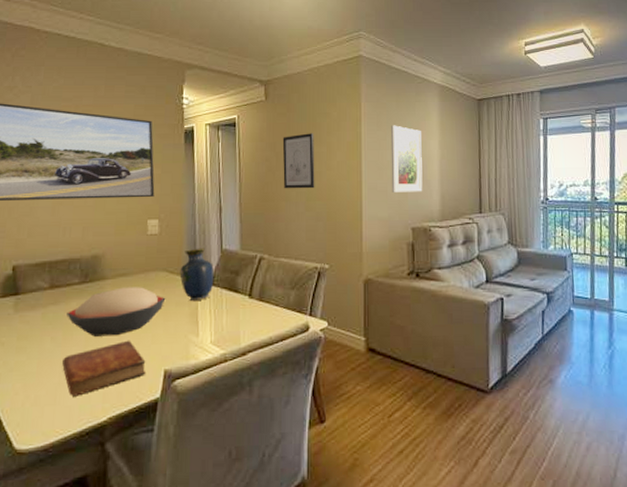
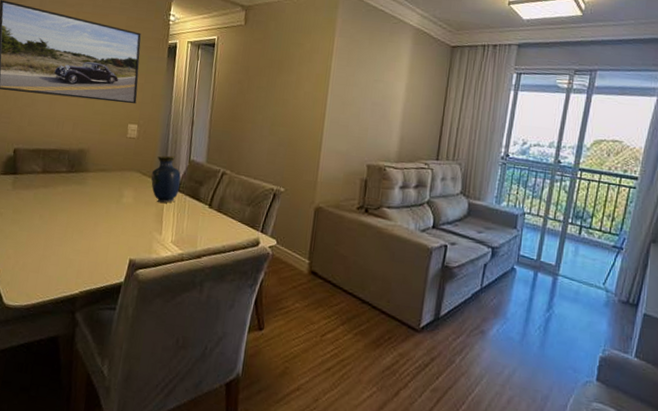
bible: present [61,340,147,396] -> none [46,228,115,269]
decorative bowl: present [67,287,166,337] -> none [54,181,137,223]
wall art: present [282,133,315,189] -> none [252,61,286,115]
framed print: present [390,125,423,192] -> none [352,62,390,132]

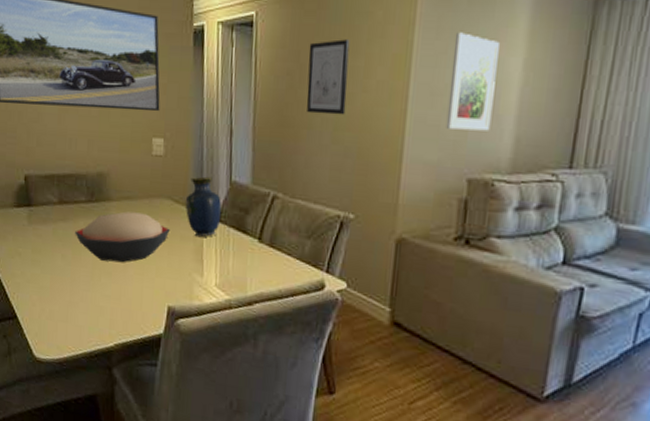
decorative bowl: none [54,181,137,223] -> present [75,211,170,263]
wall art: none [252,61,286,115] -> present [306,39,350,115]
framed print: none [352,62,390,132] -> present [445,32,499,131]

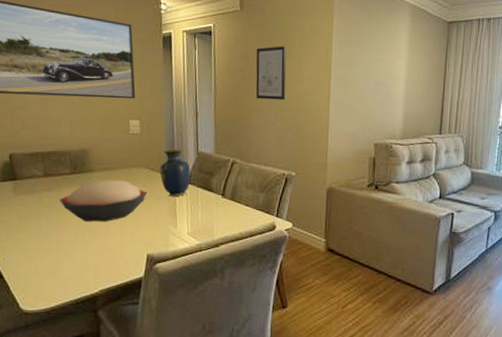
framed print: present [445,32,499,131] -> none [357,43,390,110]

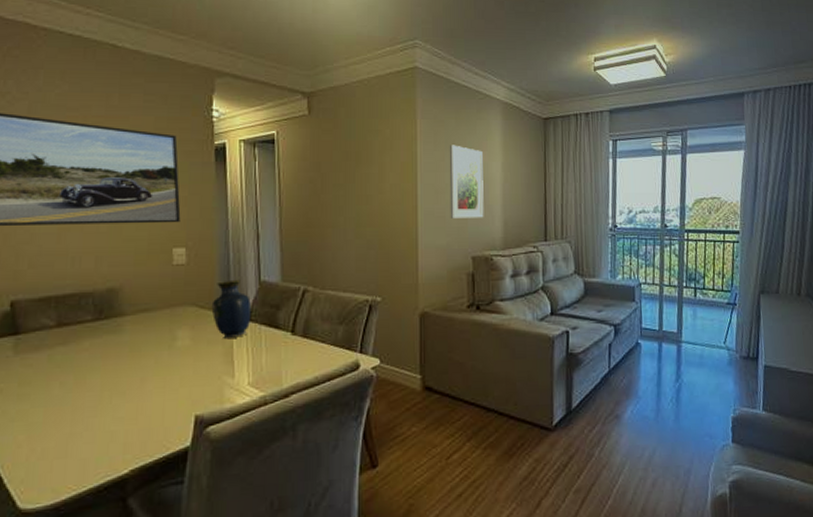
decorative bowl: present [60,180,147,222] -> none [78,323,196,380]
wall art: present [255,46,287,101] -> none [328,152,365,214]
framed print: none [357,43,390,110] -> present [449,145,484,218]

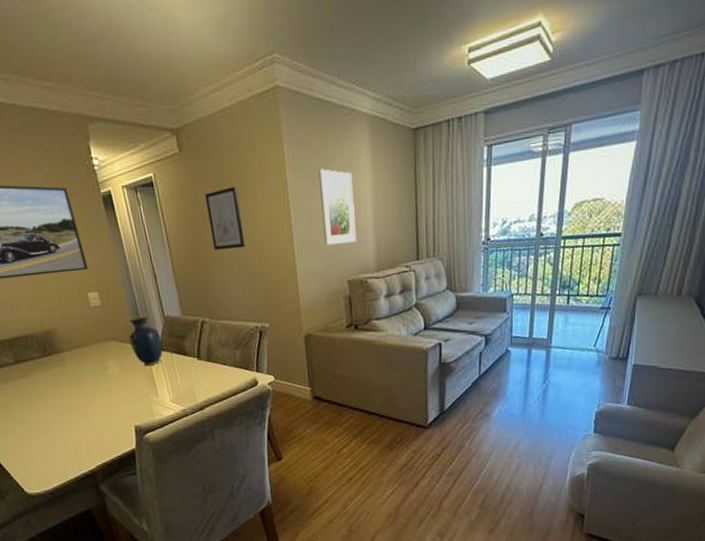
wall art: none [328,152,365,214] -> present [204,186,245,251]

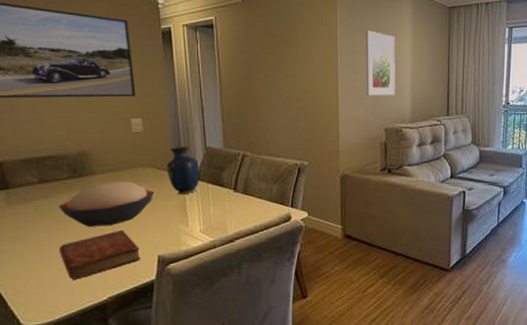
decorative bowl: none [37,356,122,402] -> present [59,181,155,227]
bible: none [44,403,120,452] -> present [58,229,141,280]
wall art: present [204,186,245,251] -> none [260,36,293,91]

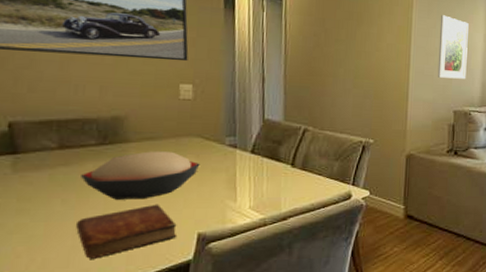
vase: present [166,145,200,195] -> none [216,116,255,168]

